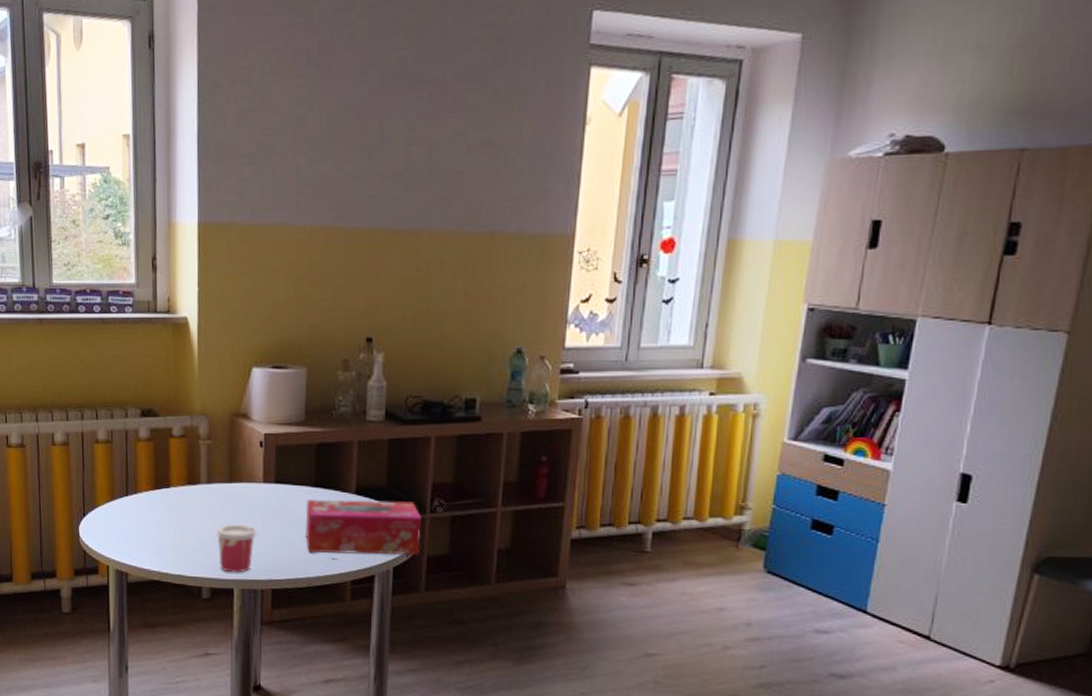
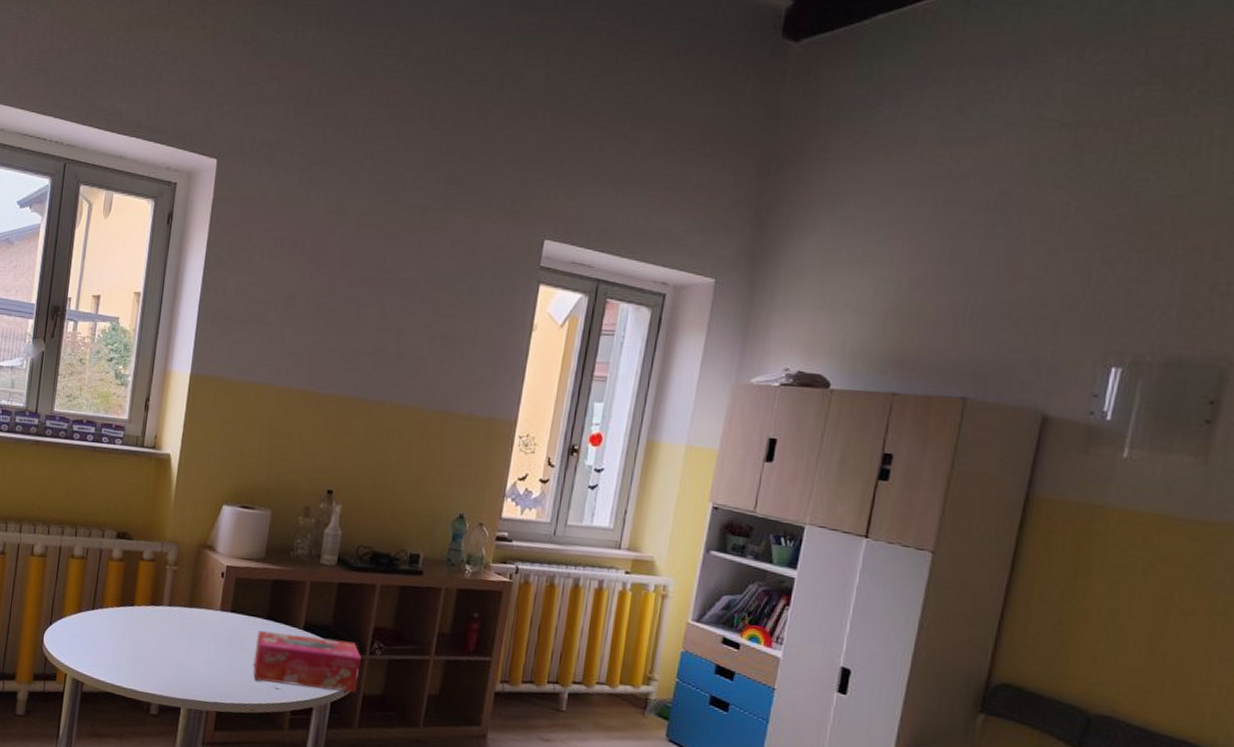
cup: present [215,524,257,573] -> none [170,645,209,693]

